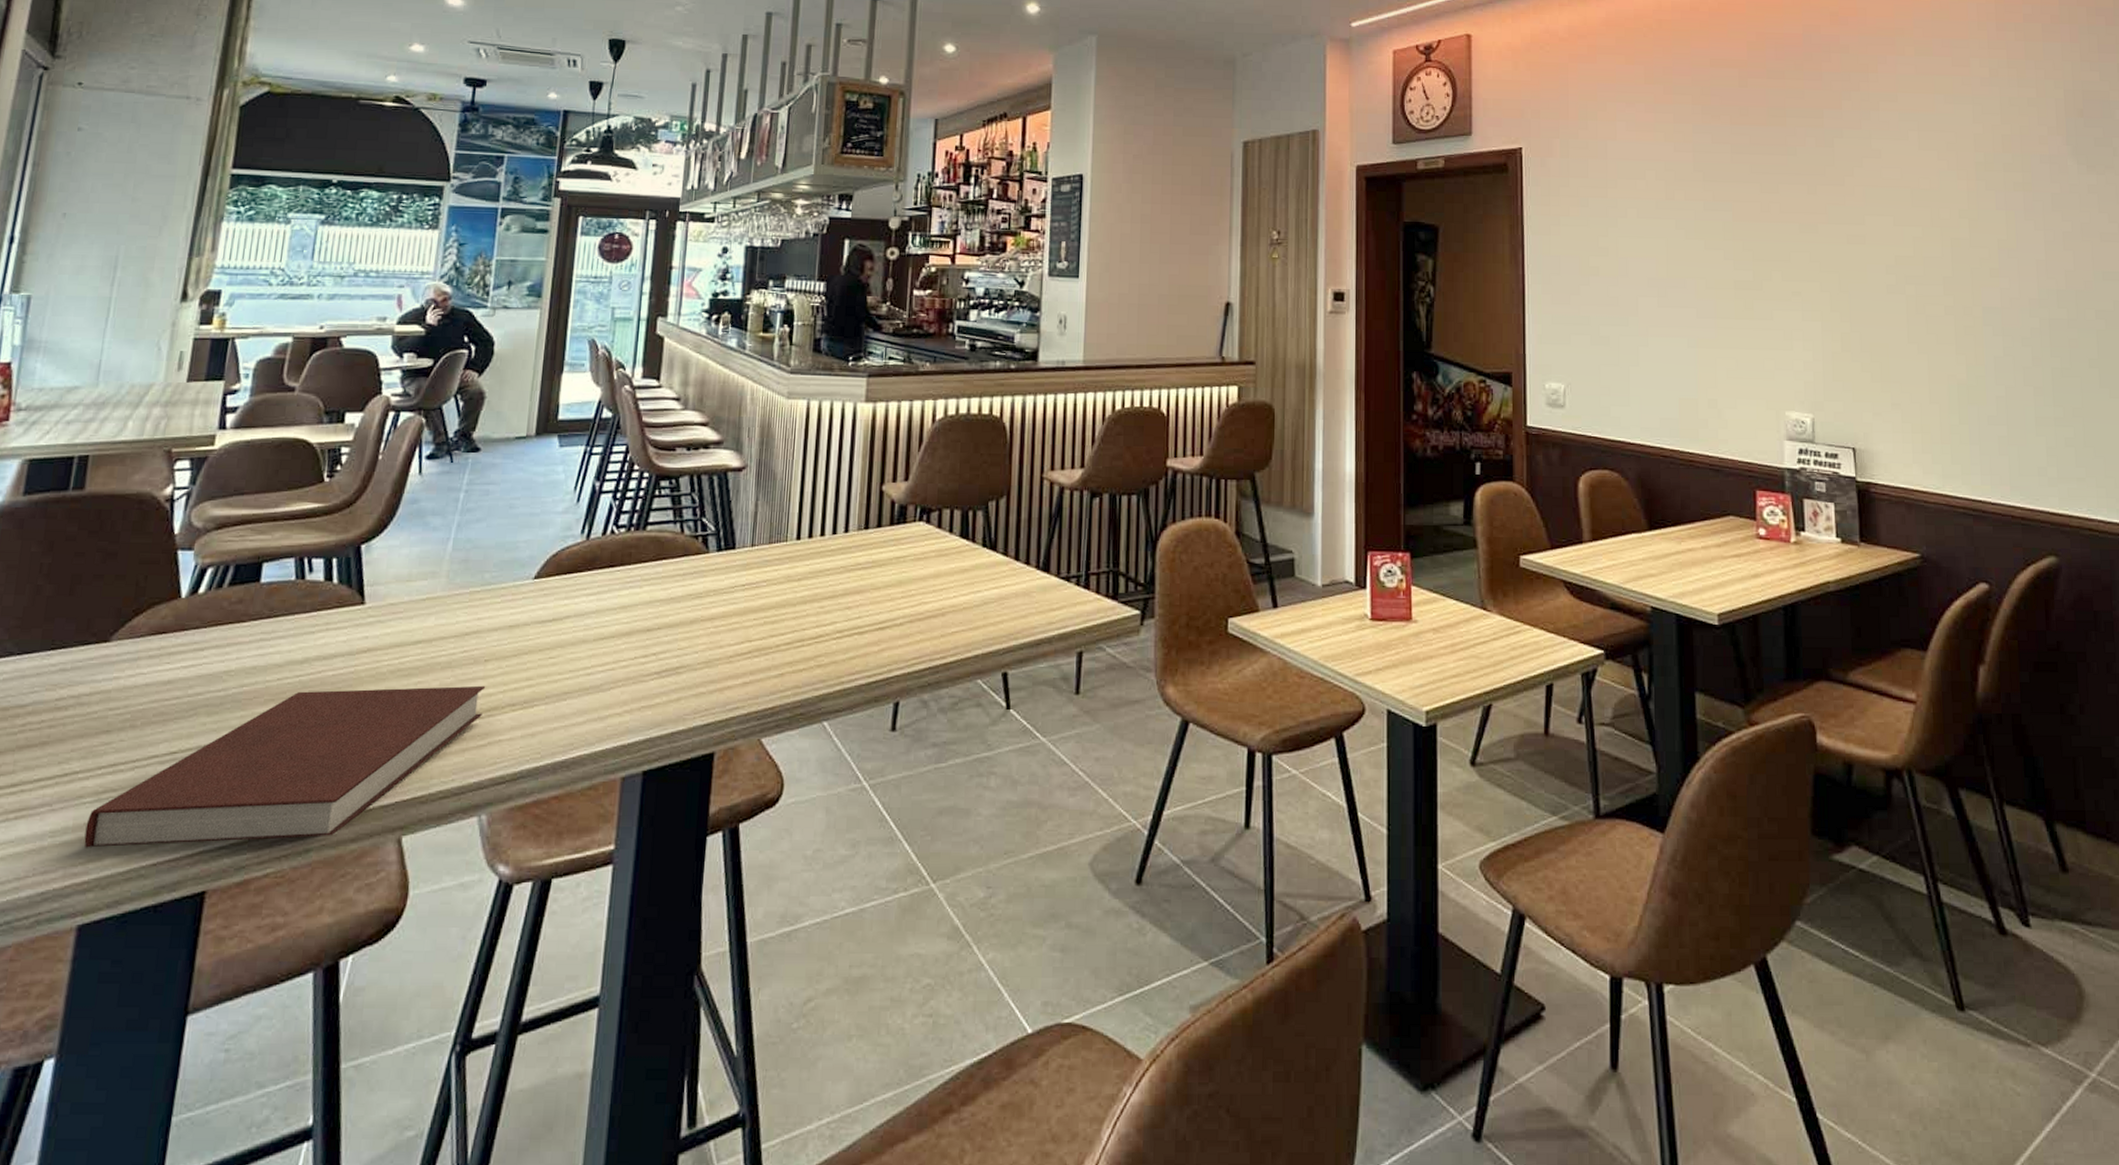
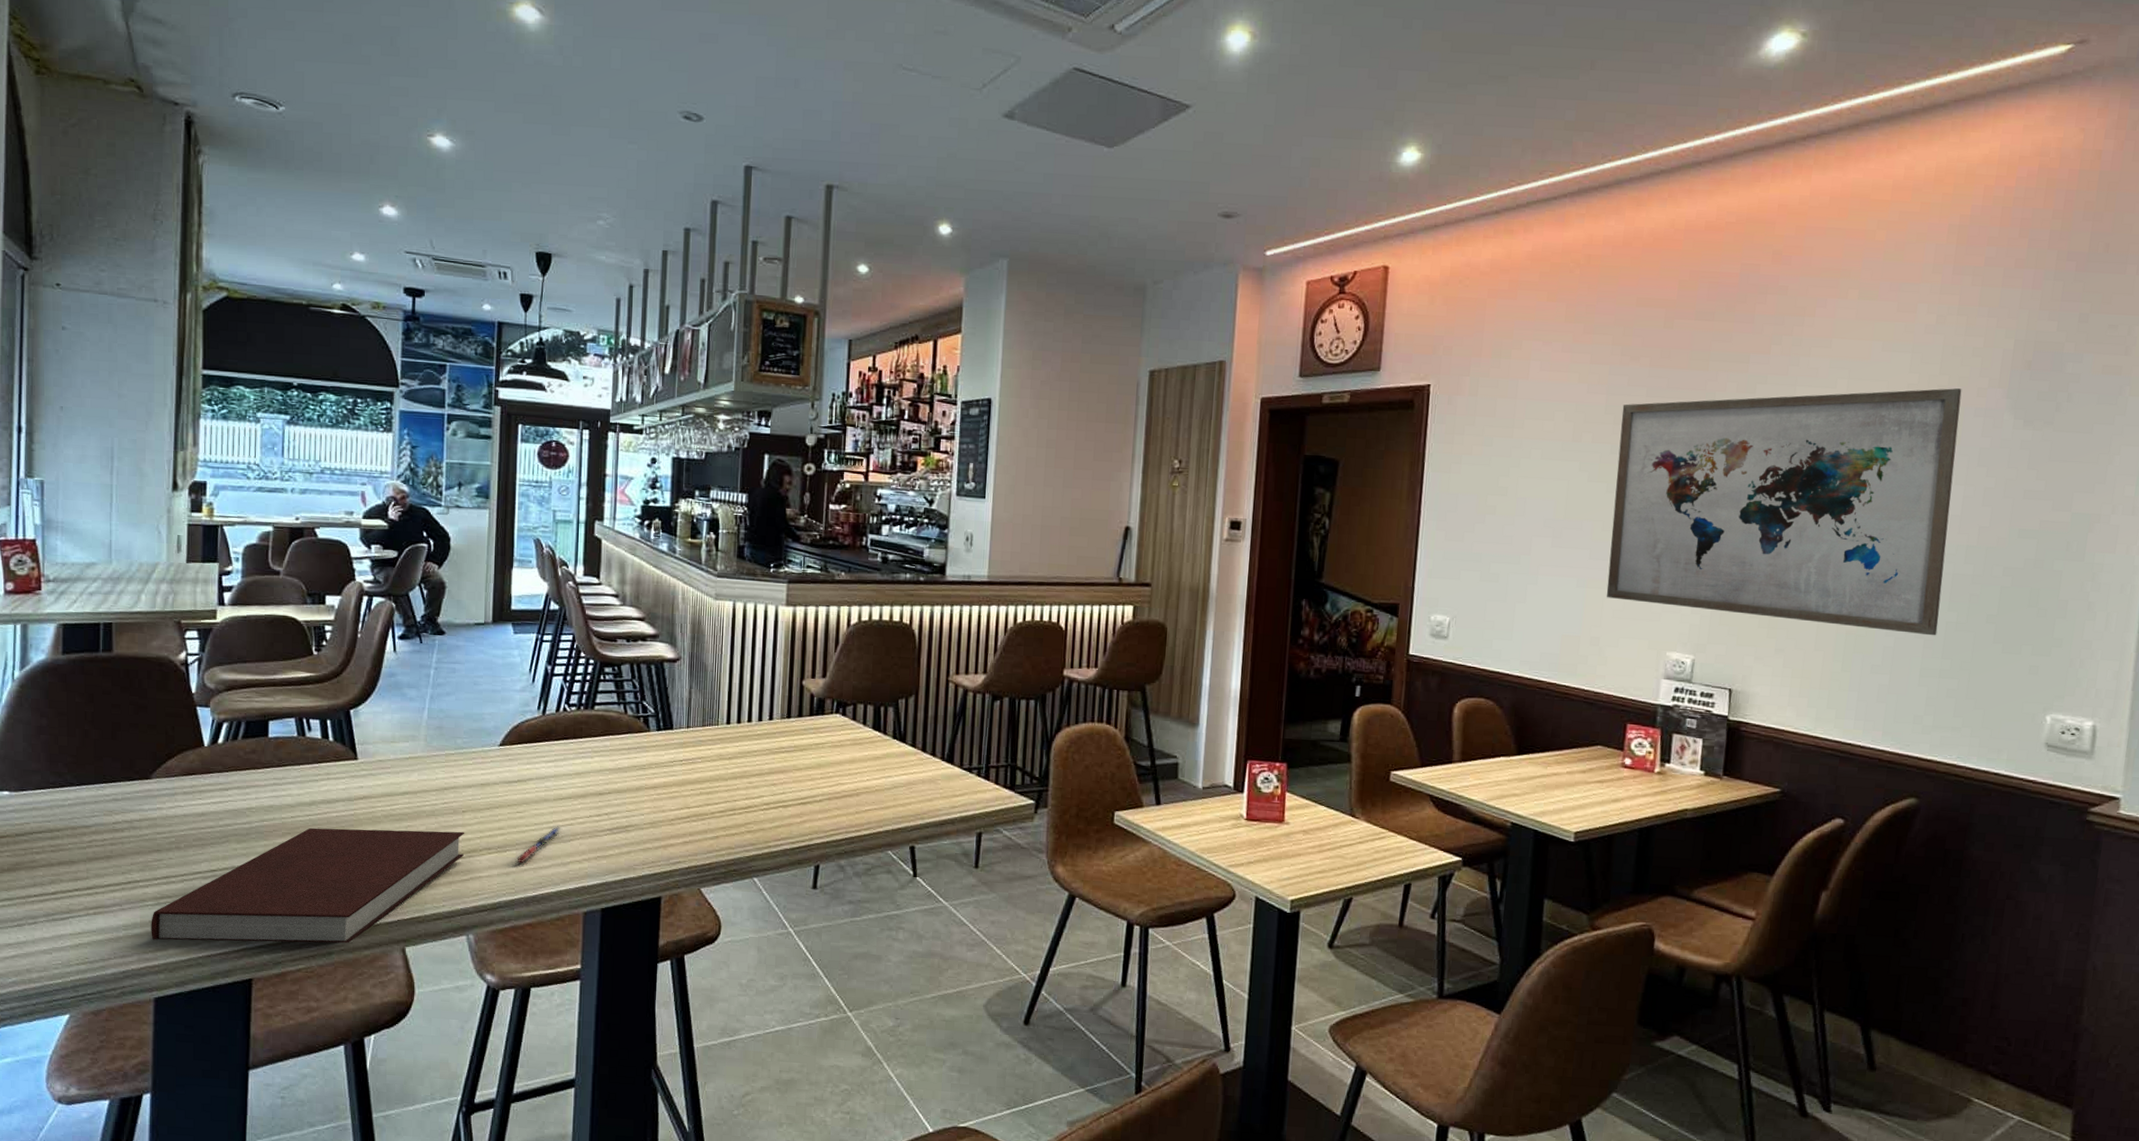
pen: none [544,672,602,721] -> present [515,826,563,863]
wall art: none [1710,137,2045,383] -> present [1606,388,1962,636]

